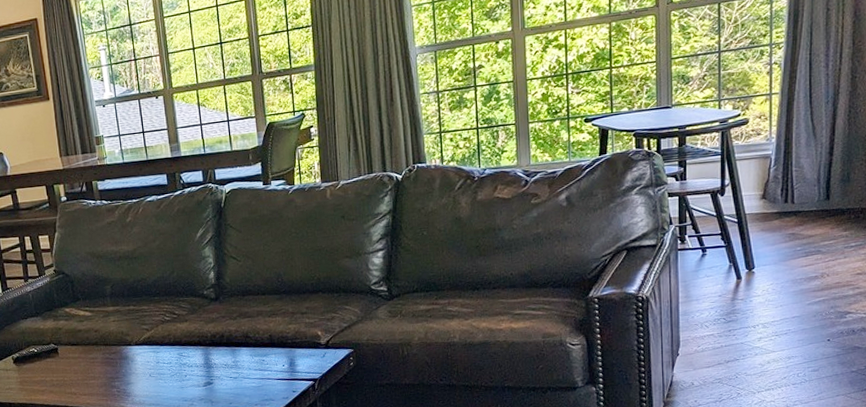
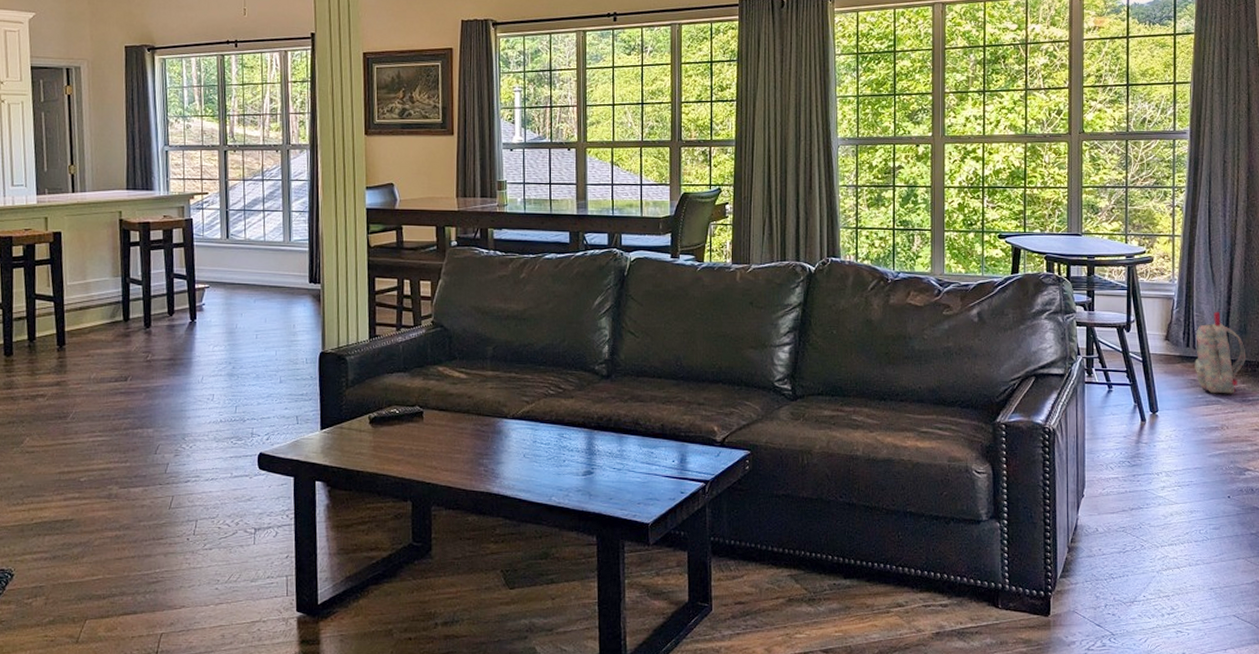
backpack: none [793,163,849,245] -> present [1195,311,1246,394]

